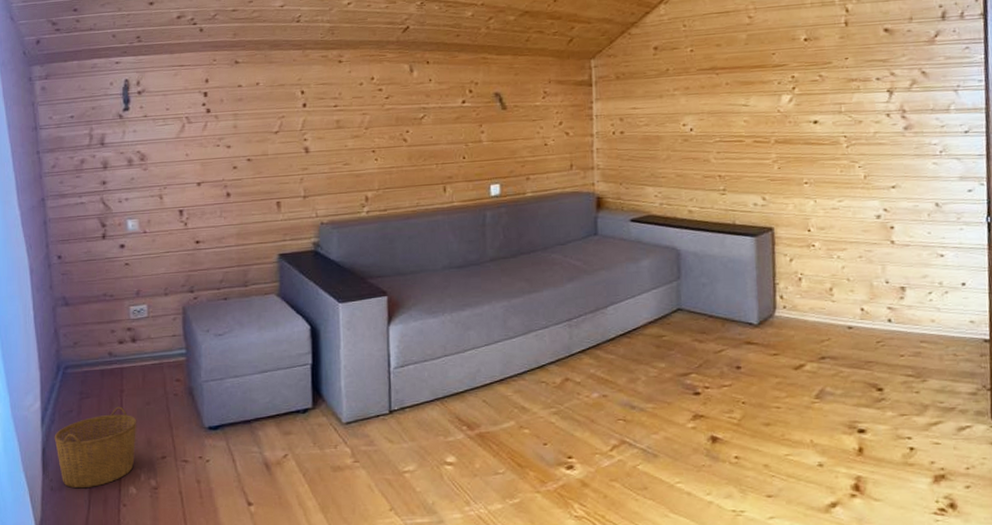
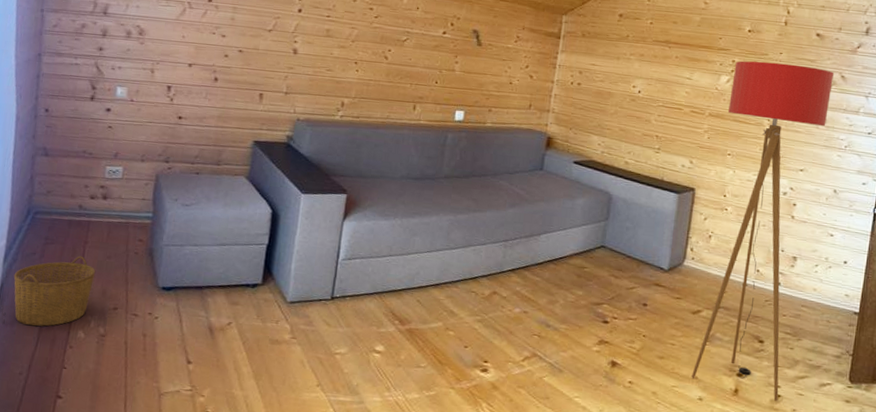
floor lamp: none [795,67,913,455] -> present [691,60,834,401]

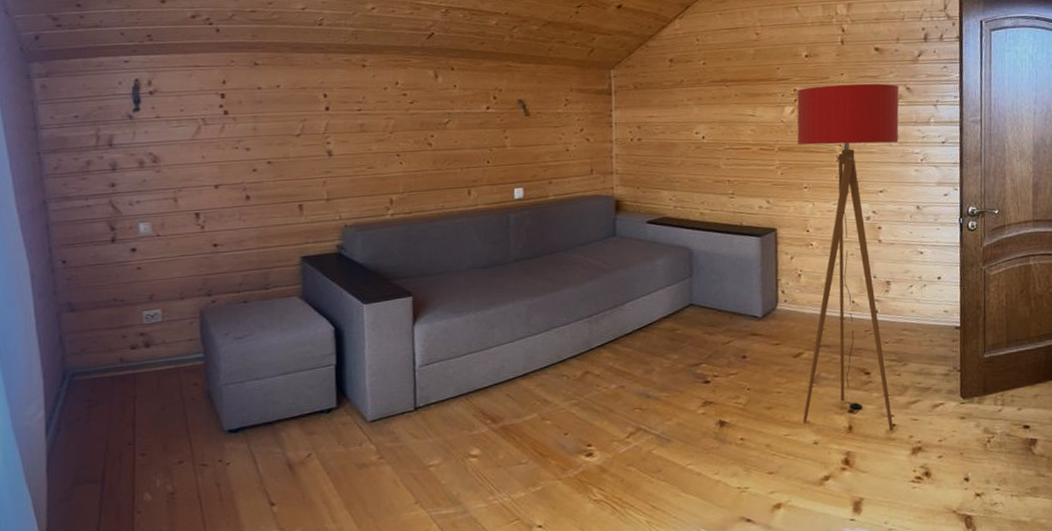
basket: present [13,256,96,327] -> none [60,412,152,498]

